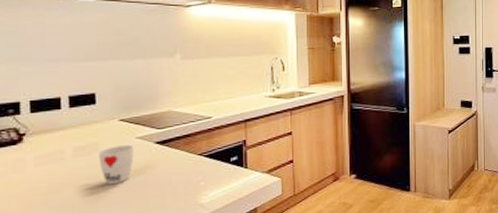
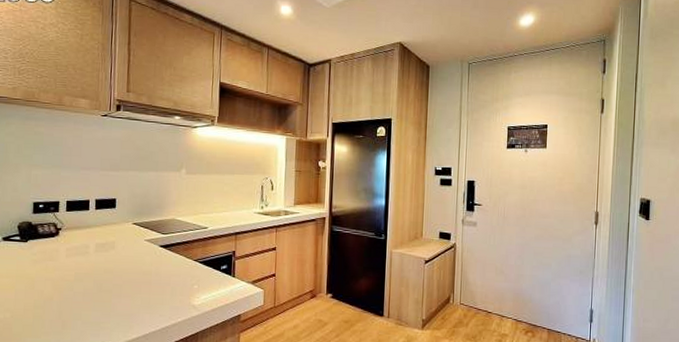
cup: present [98,144,134,185] -> none [114,245,143,279]

